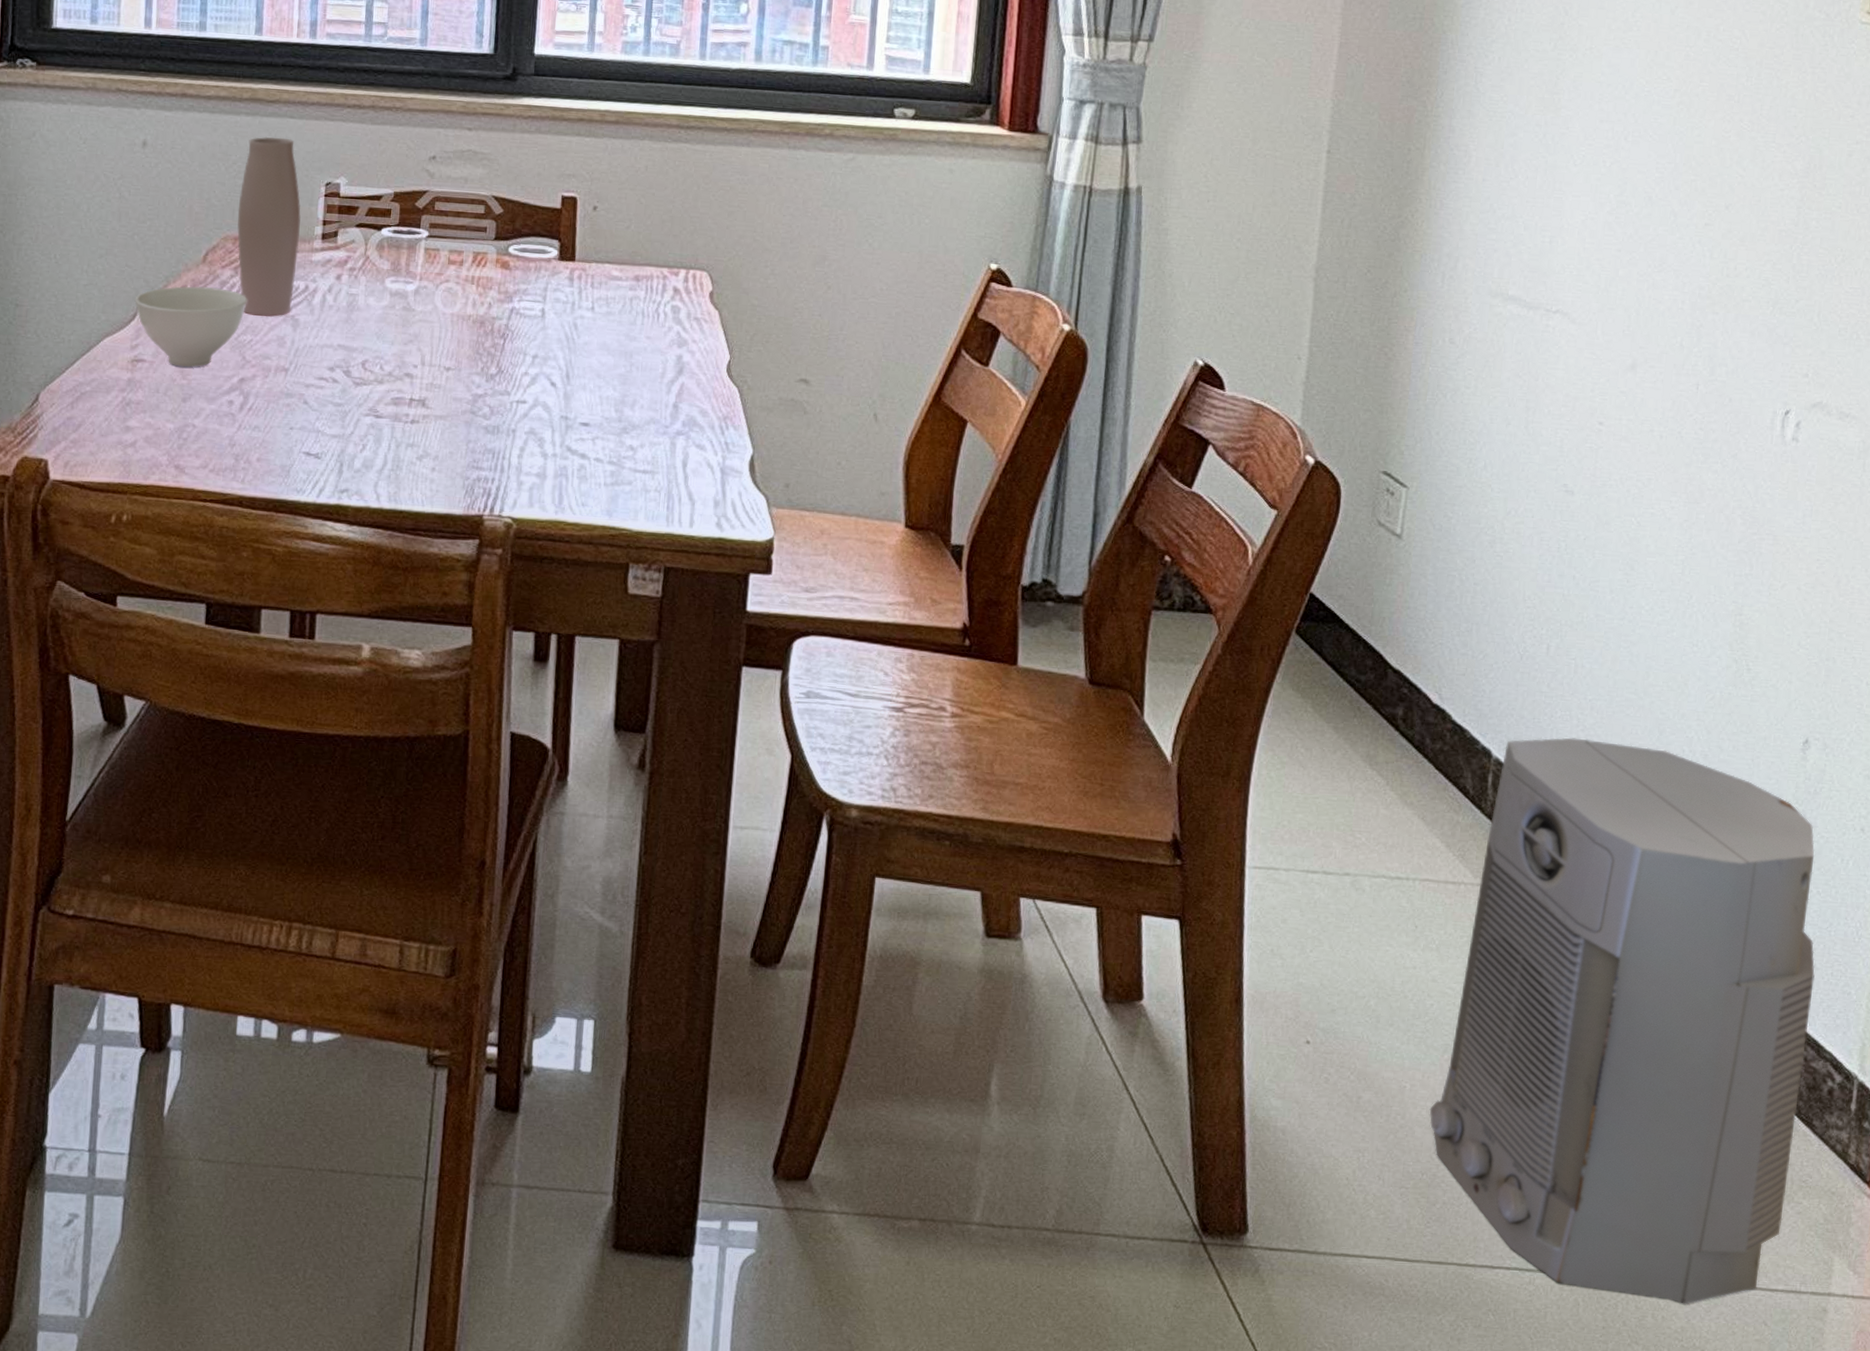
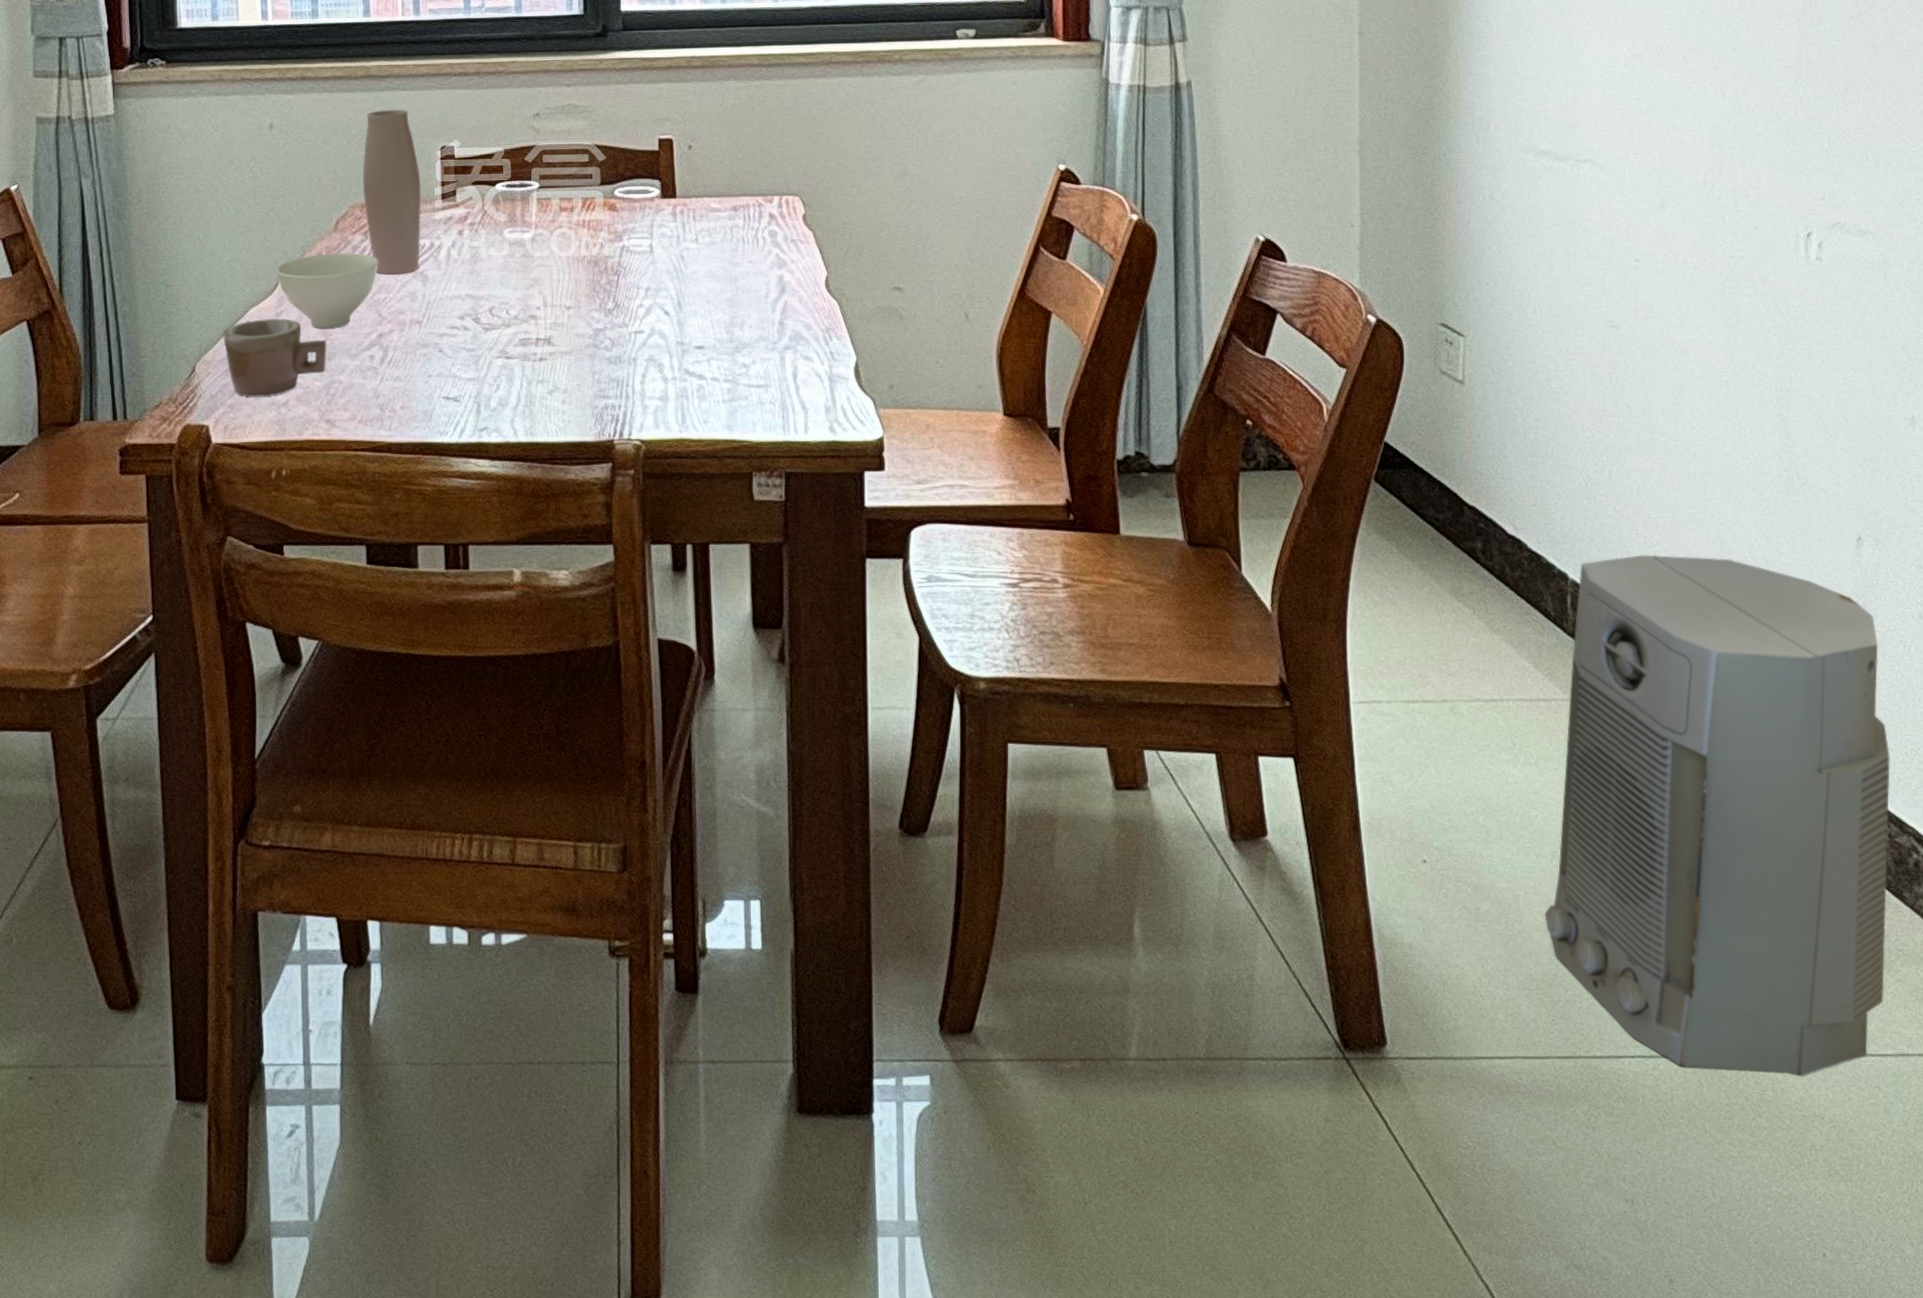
cup: none [71,350,184,434] -> present [222,318,327,397]

